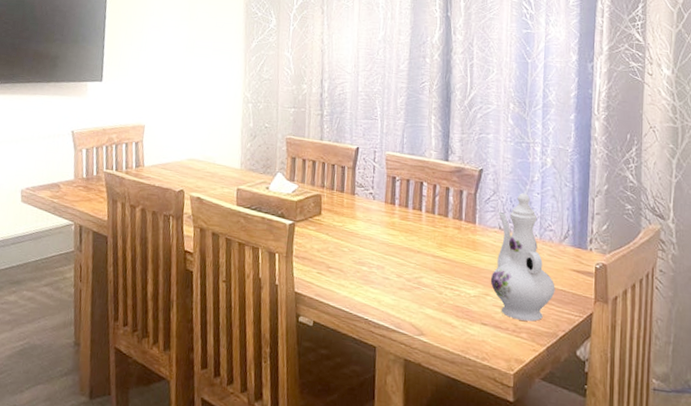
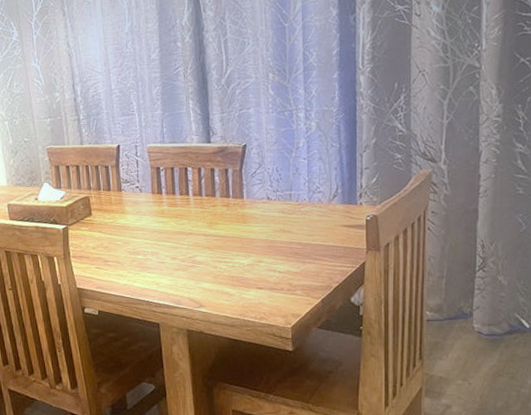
ewer: present [490,193,555,322] -> none [262,161,327,279]

